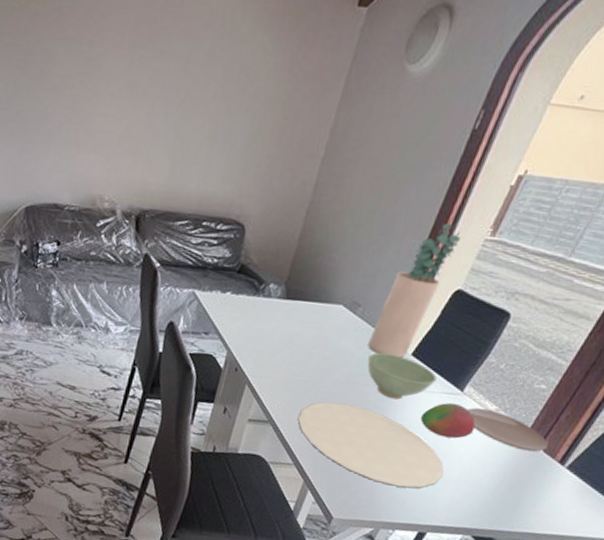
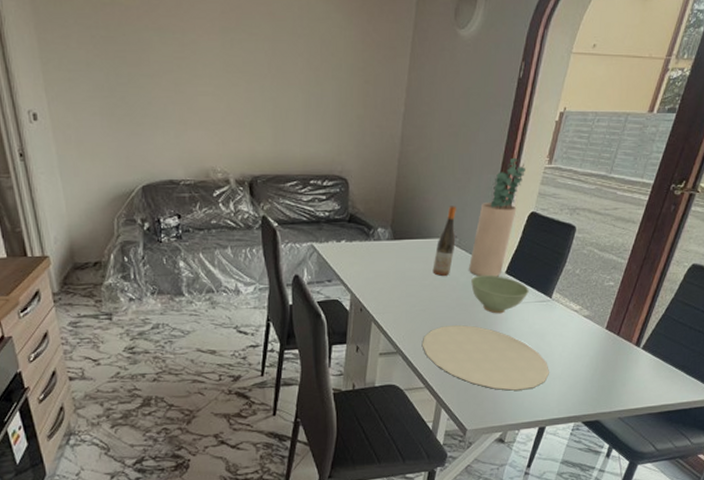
wine bottle: none [324,270,366,348] -> present [432,206,456,276]
fruit: present [420,402,476,439] -> none [523,309,567,340]
plate: present [468,408,549,452] -> none [558,310,625,340]

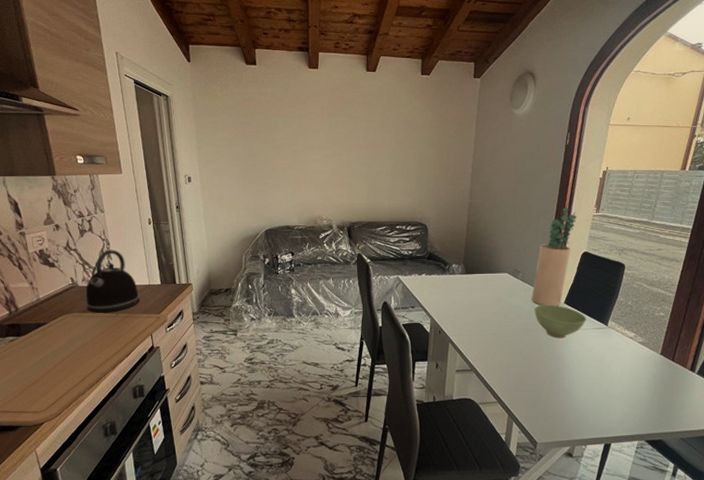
placemat: present [421,324,549,391] -> none [493,347,611,408]
wine bottle: present [432,206,456,276] -> none [500,246,519,305]

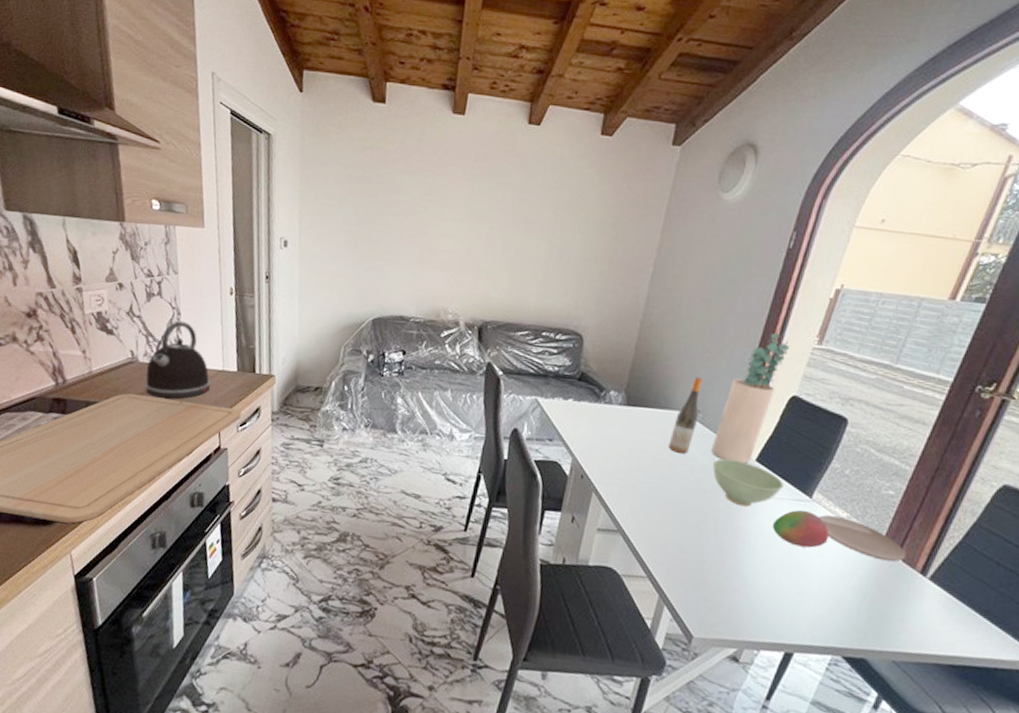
wine bottle: none [500,246,519,305] -> present [668,377,703,454]
fruit: none [583,335,623,363] -> present [773,510,829,548]
plate: none [615,337,679,365] -> present [819,515,907,562]

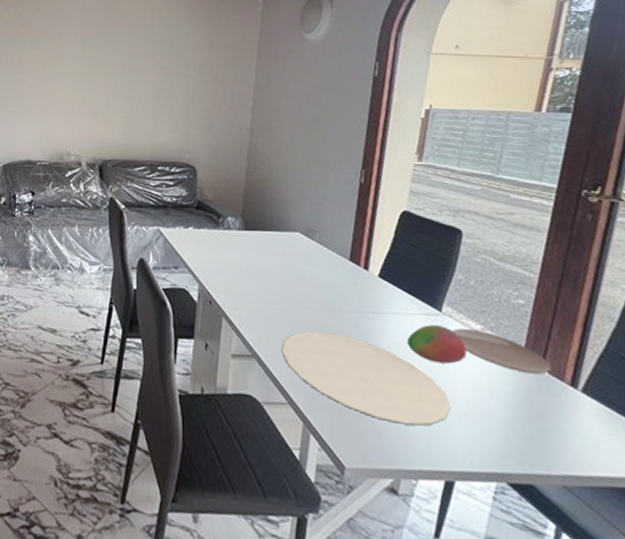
placemat: none [647,509,803,603] -> present [281,331,451,426]
wine bottle: present [668,377,703,454] -> none [290,199,316,274]
vase: present [712,327,789,464] -> none [333,147,391,280]
bowl: present [713,458,784,507] -> none [337,276,411,324]

